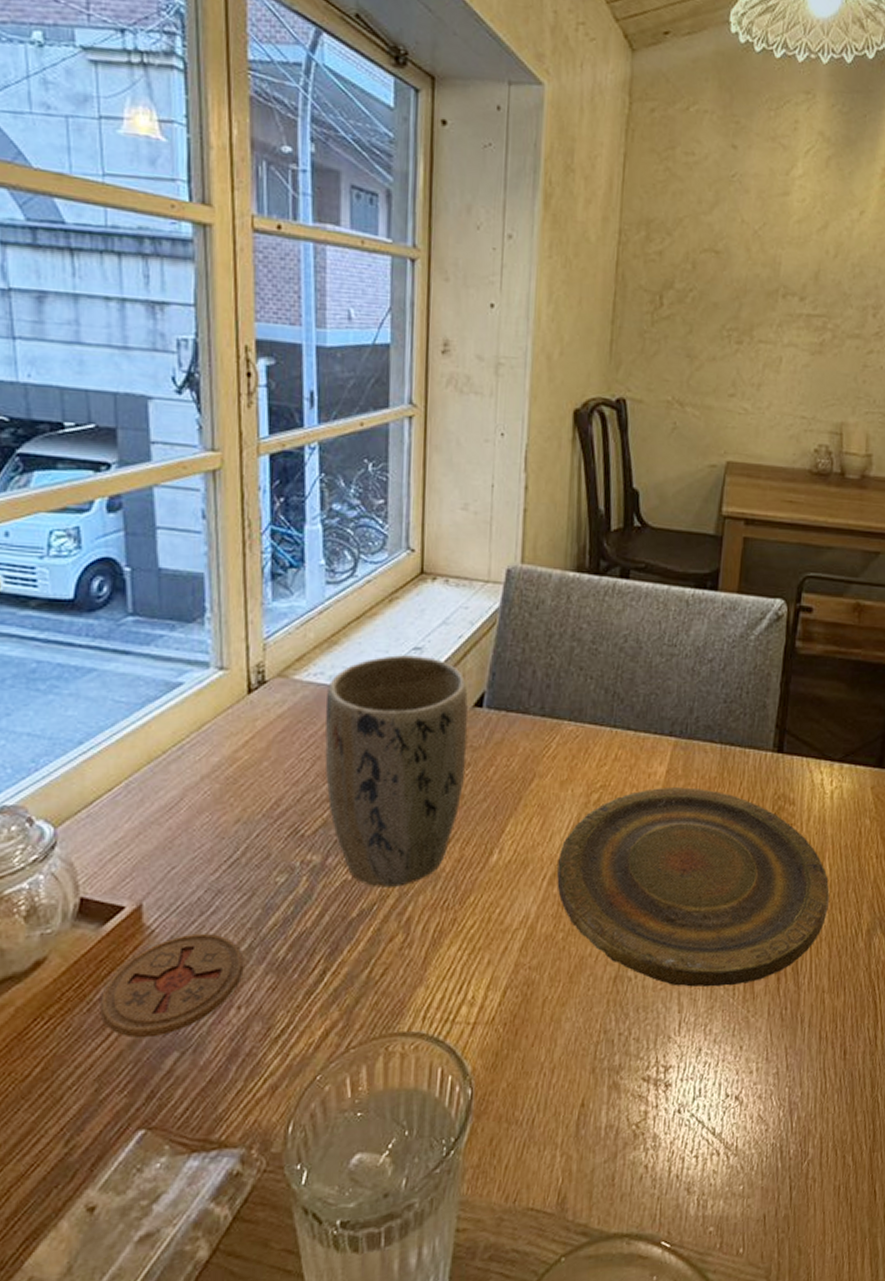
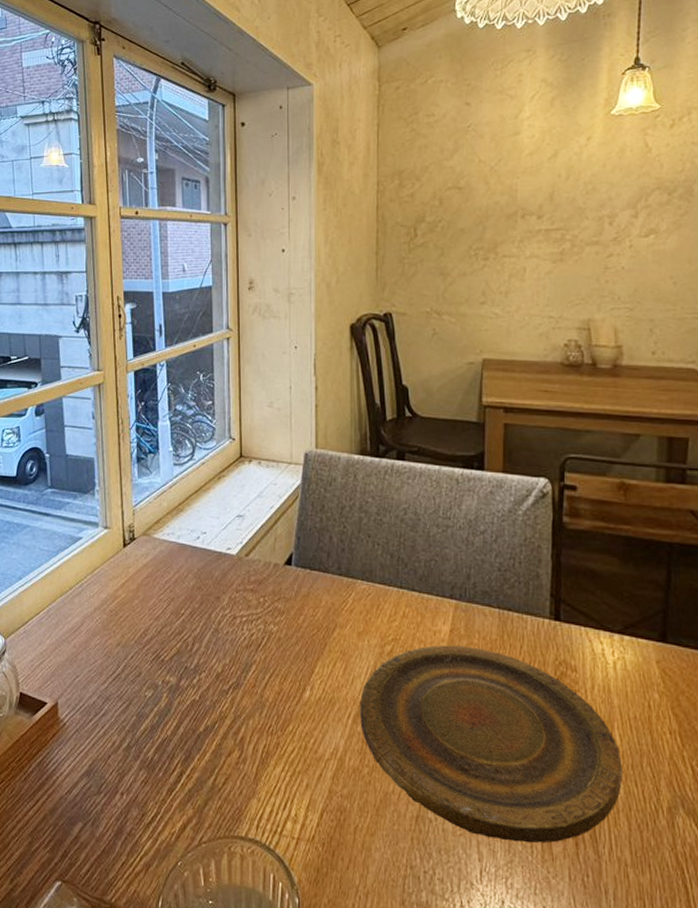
coaster: present [99,933,244,1039] -> none [31,729,125,808]
plant pot: present [325,655,469,888] -> none [177,521,281,710]

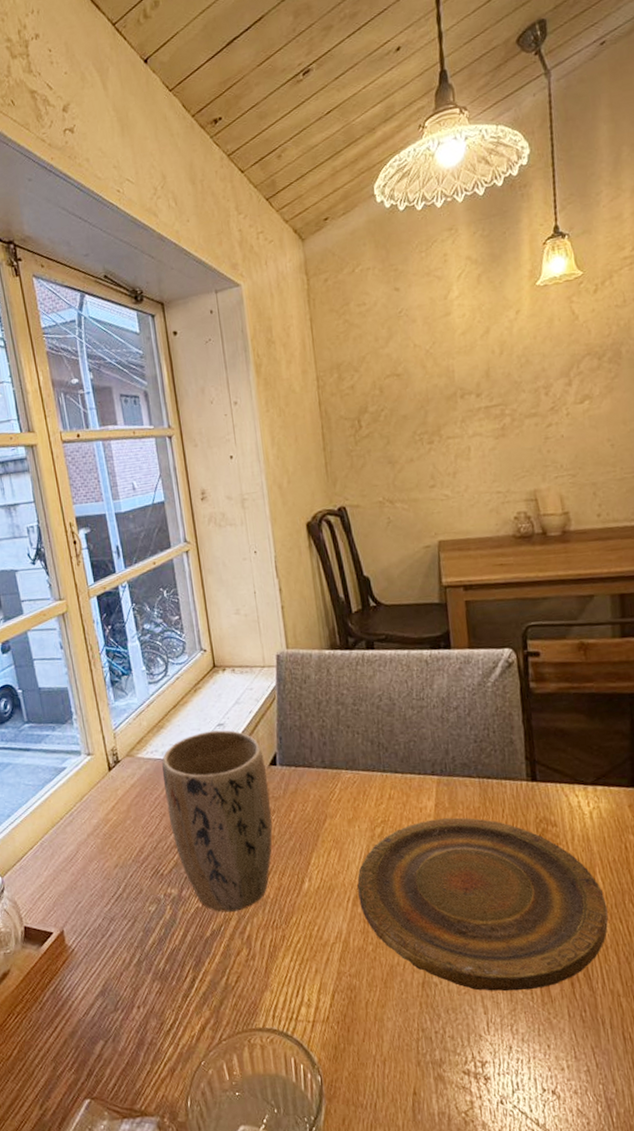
plant pot: none [177,521,281,710] -> present [162,730,273,913]

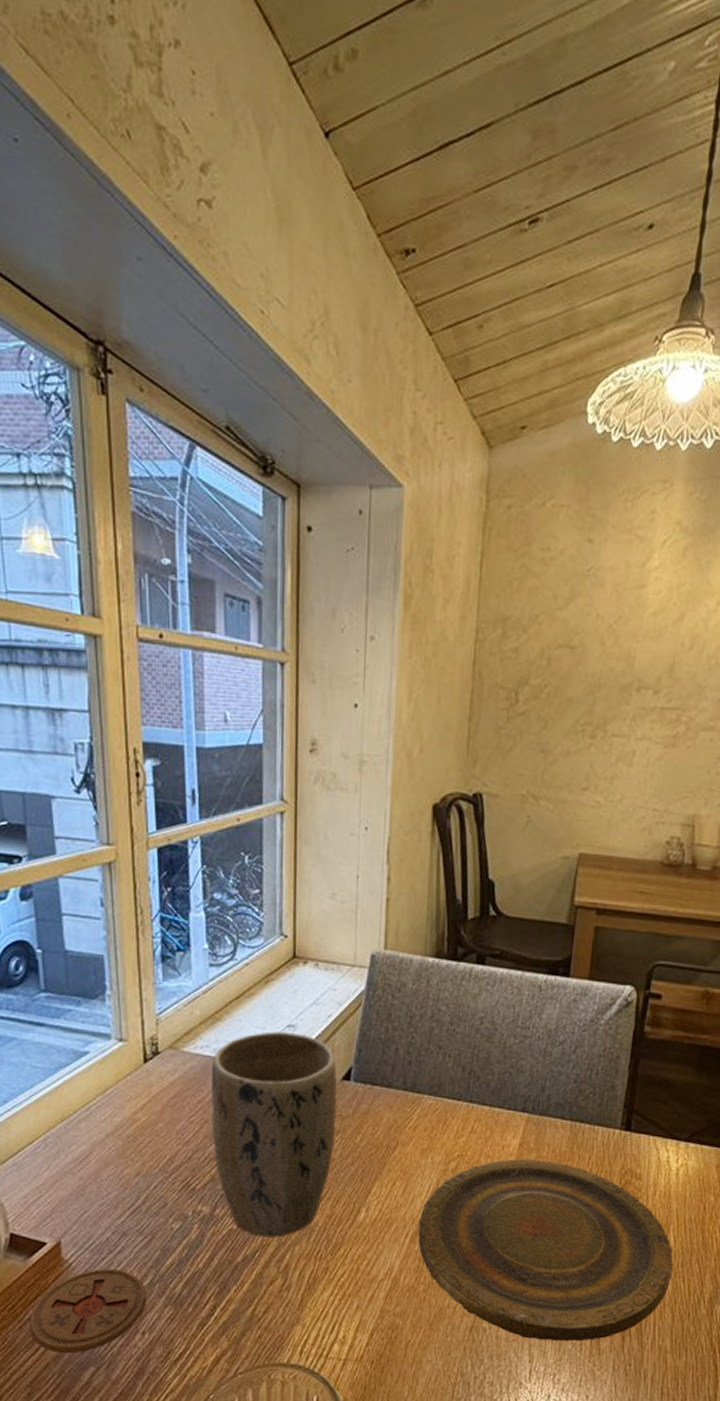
coaster: none [47,950,138,1030] -> present [29,1268,147,1354]

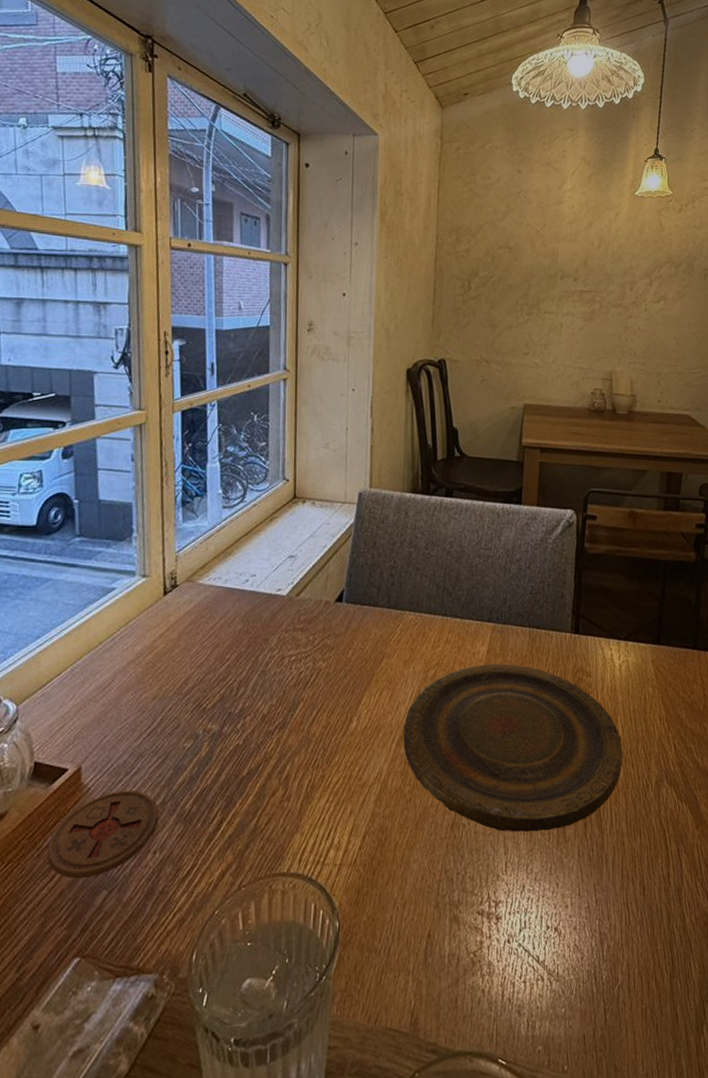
plant pot: present [211,1031,338,1237] -> none [222,562,332,751]

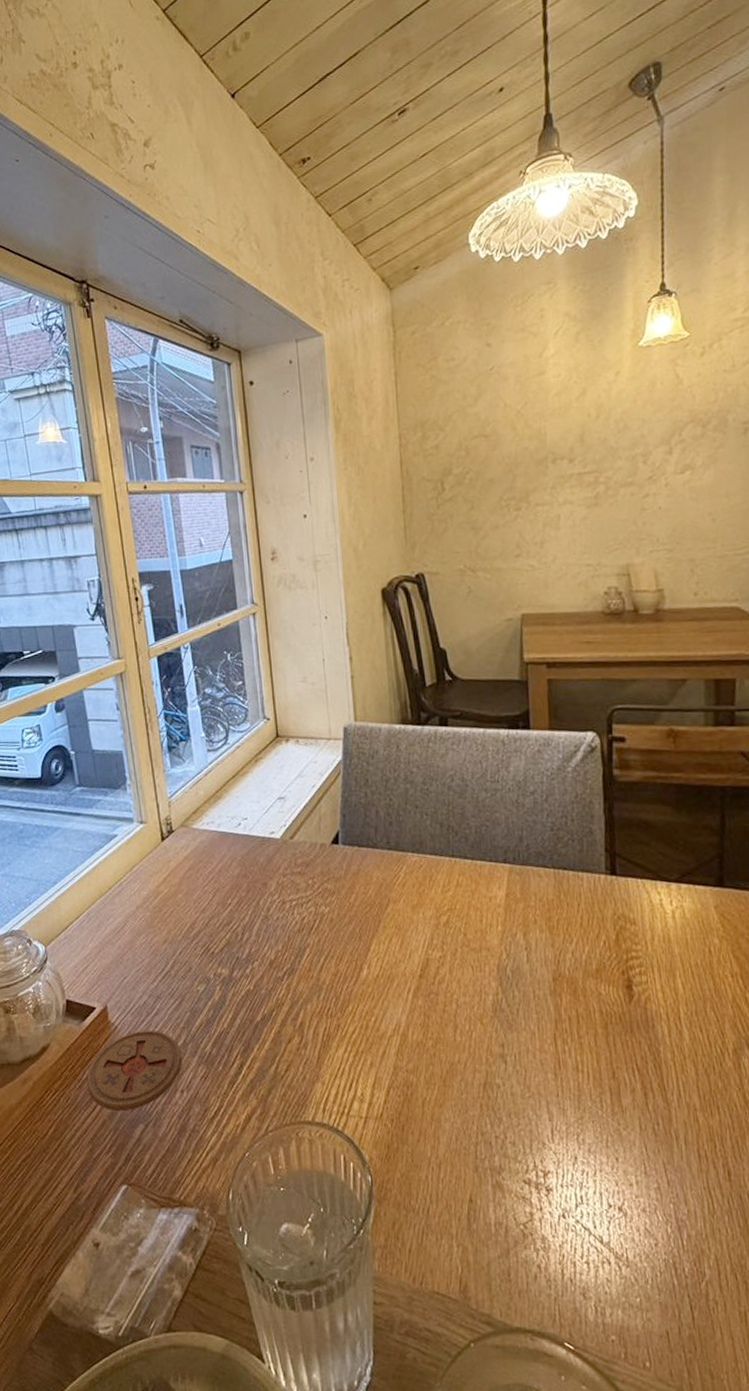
plate: present [403,664,623,832] -> none [419,909,688,1098]

